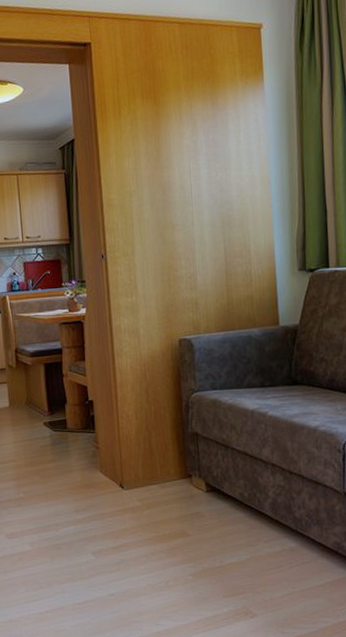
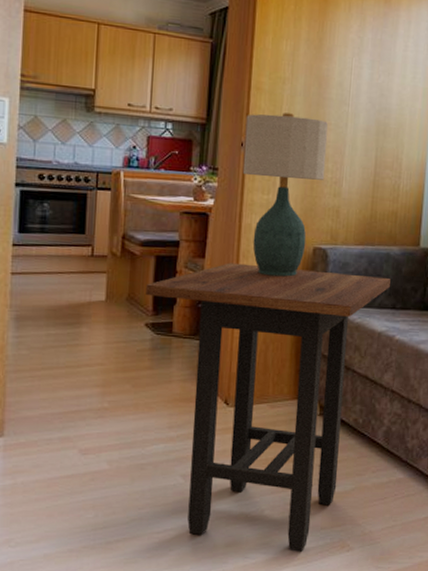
side table: none [40,358,256,619] -> present [146,263,390,552]
table lamp: none [103,221,180,370] -> present [242,113,328,277]

